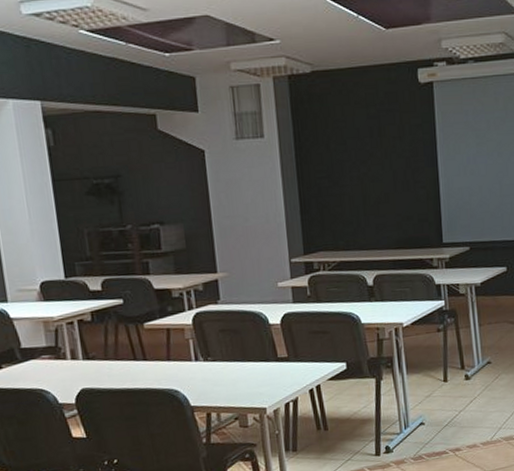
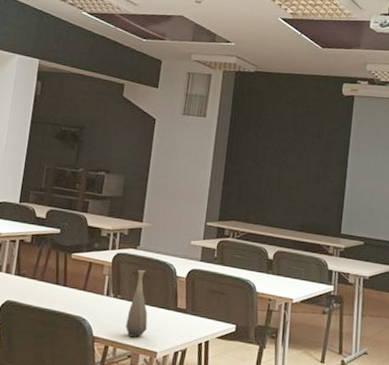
bottle: none [223,324,249,399] -> present [125,269,148,338]

